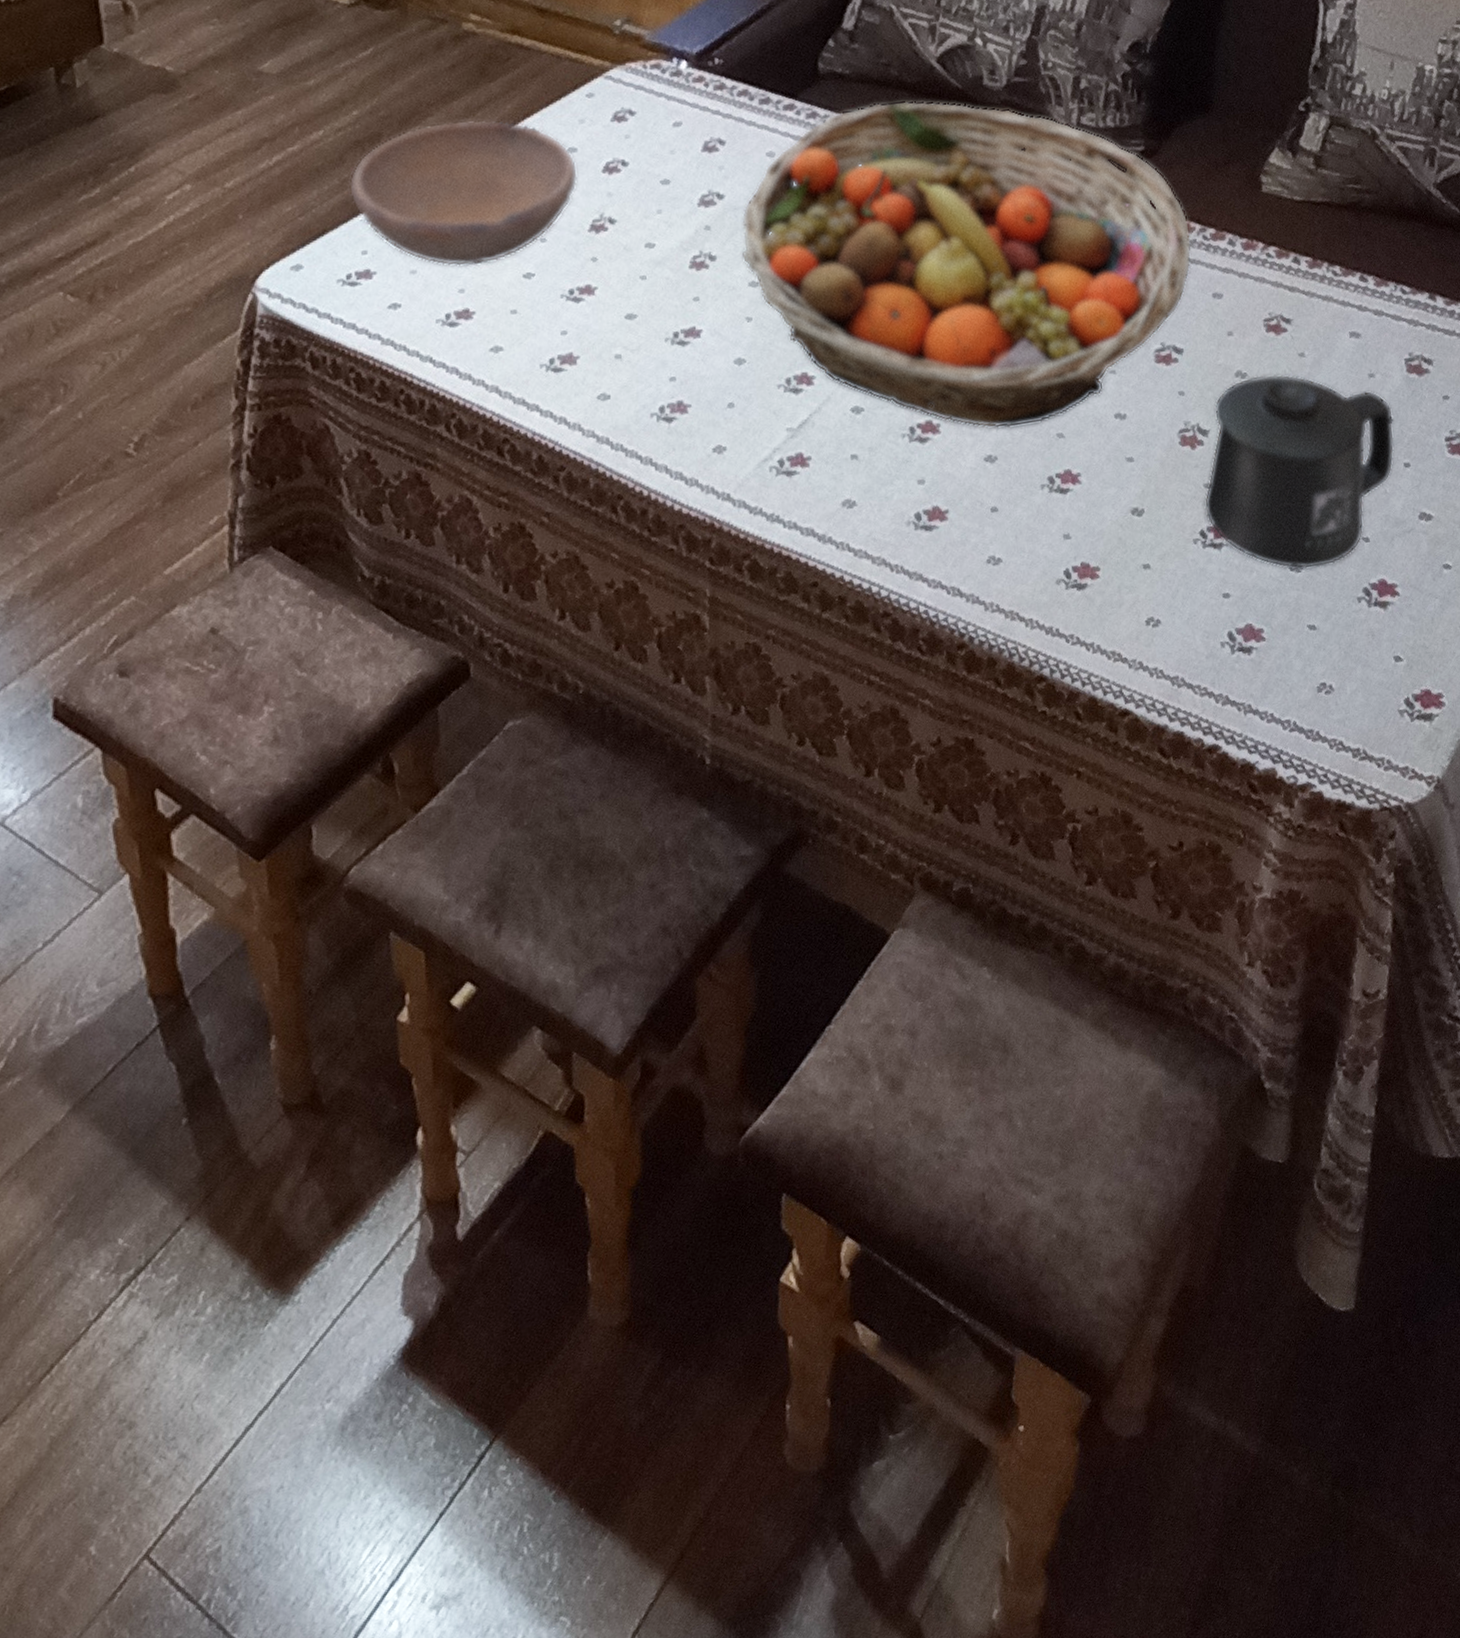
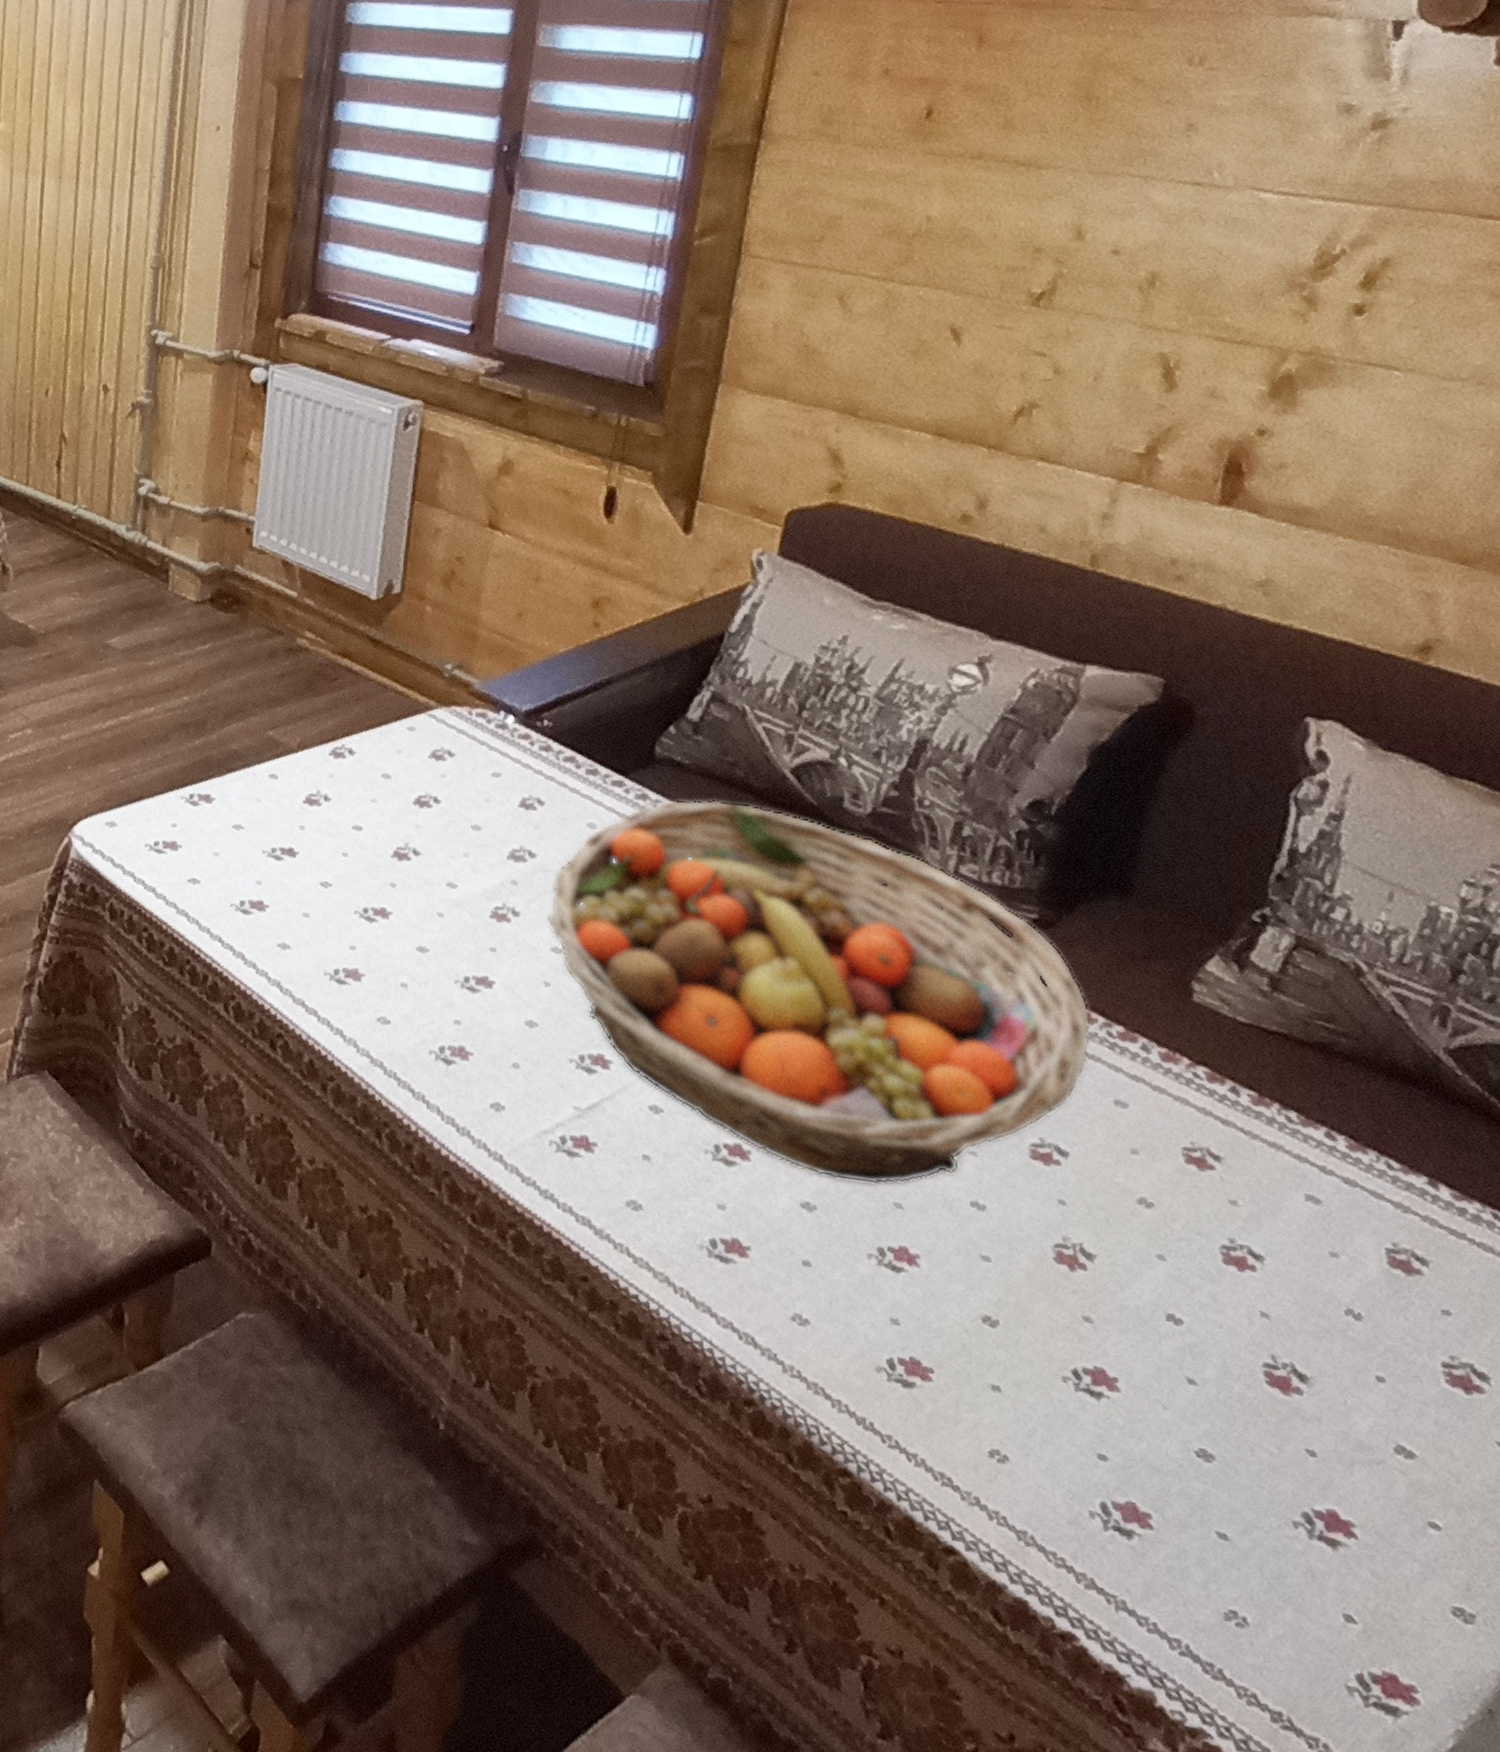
bowl: present [348,119,579,267] -> none [168,722,389,864]
mug: present [1204,374,1395,570] -> none [1081,1208,1364,1469]

